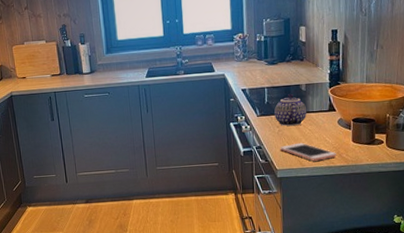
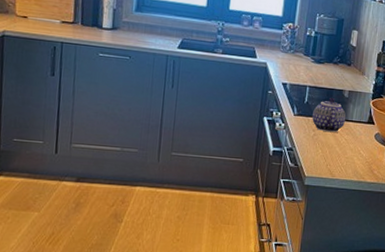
cell phone: present [279,142,336,161] -> none [311,151,368,174]

